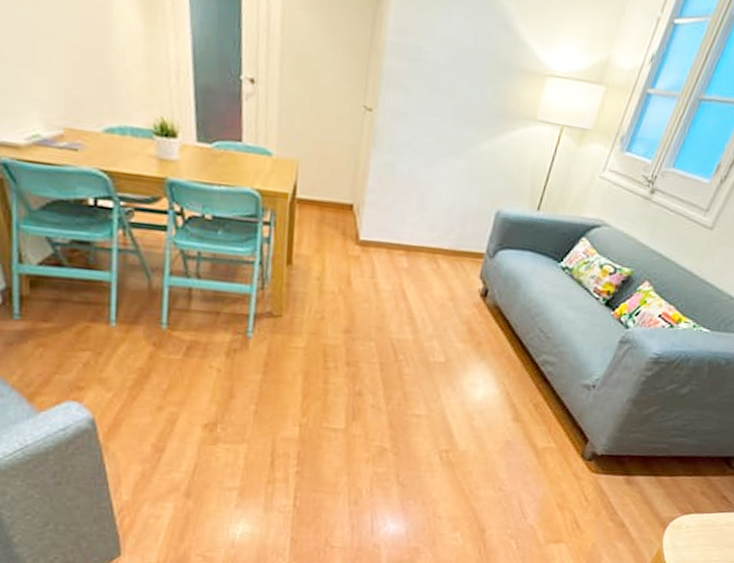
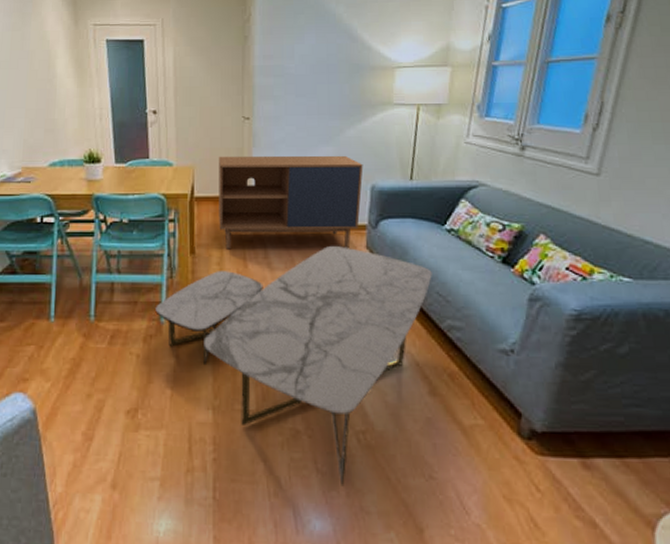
coffee table: none [241,271,539,496] -> present [155,245,432,487]
storage cabinet: none [322,152,492,277] -> present [219,155,363,250]

